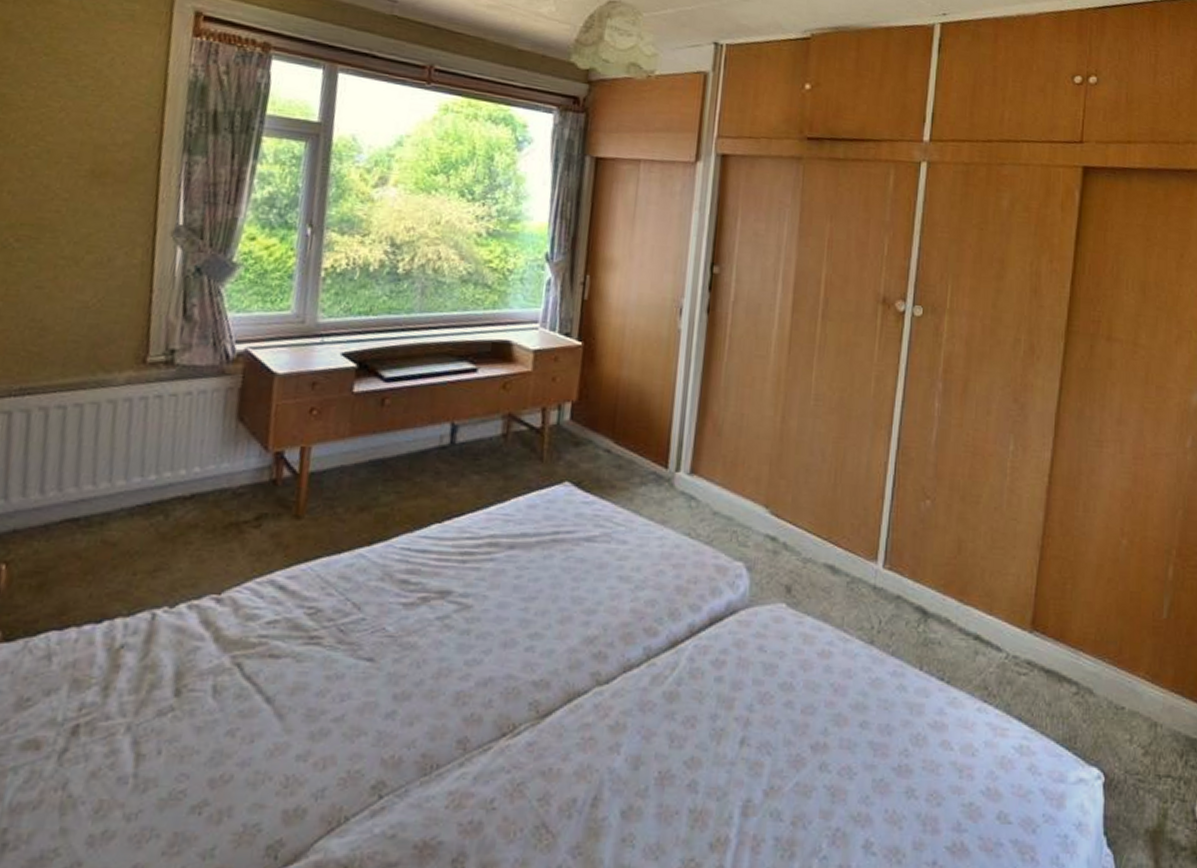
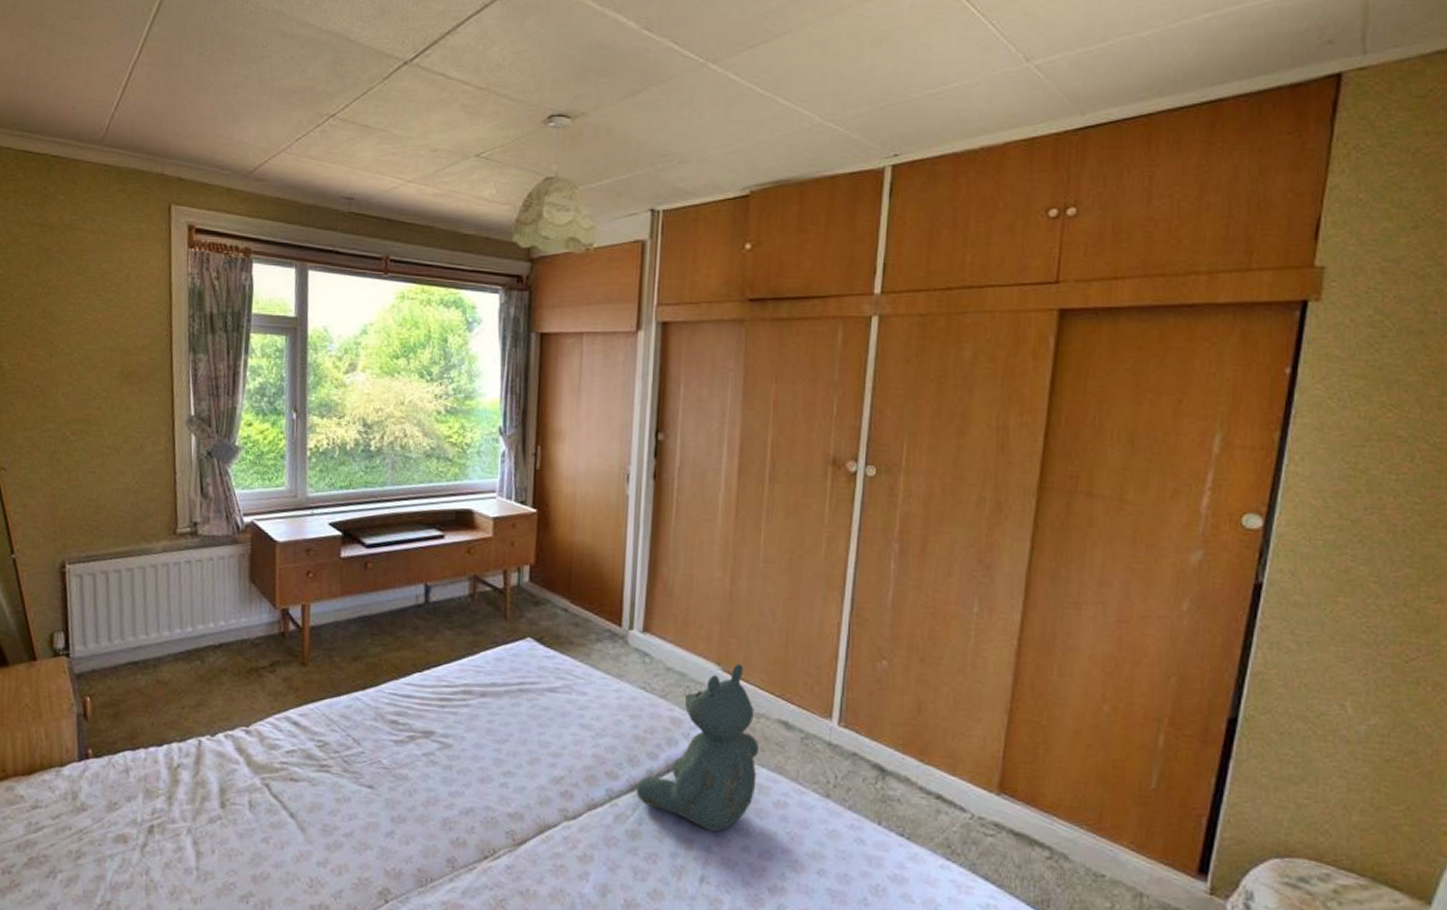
teddy bear: none [676,506,806,688] -> present [636,663,760,832]

